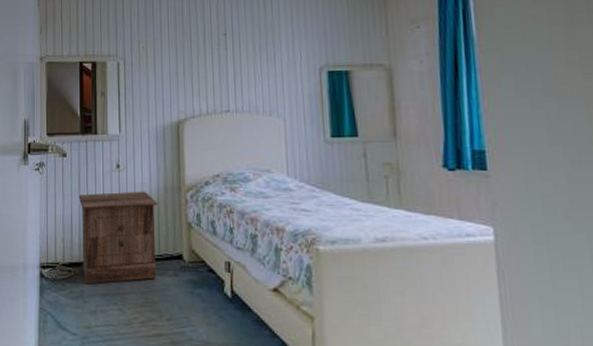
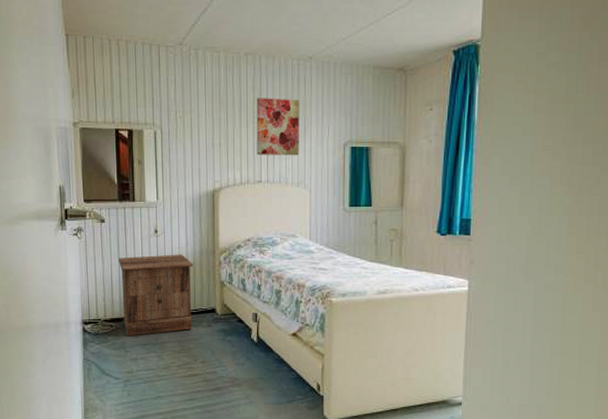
wall art: none [221,24,269,83] -> present [256,98,299,156]

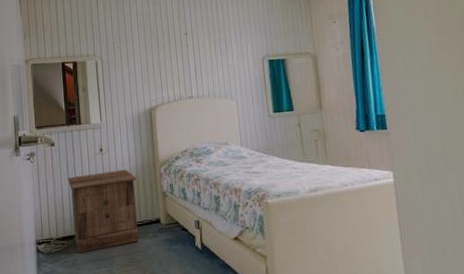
wall art: present [256,98,299,156] -> none [182,24,224,74]

